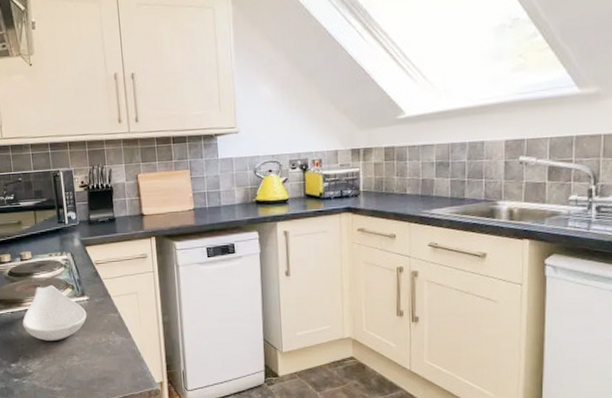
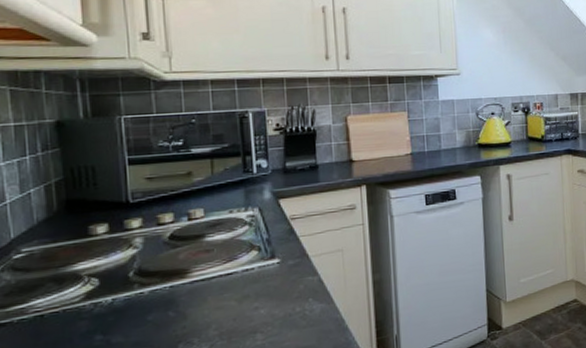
spoon rest: present [22,285,87,341] -> none [186,248,277,319]

